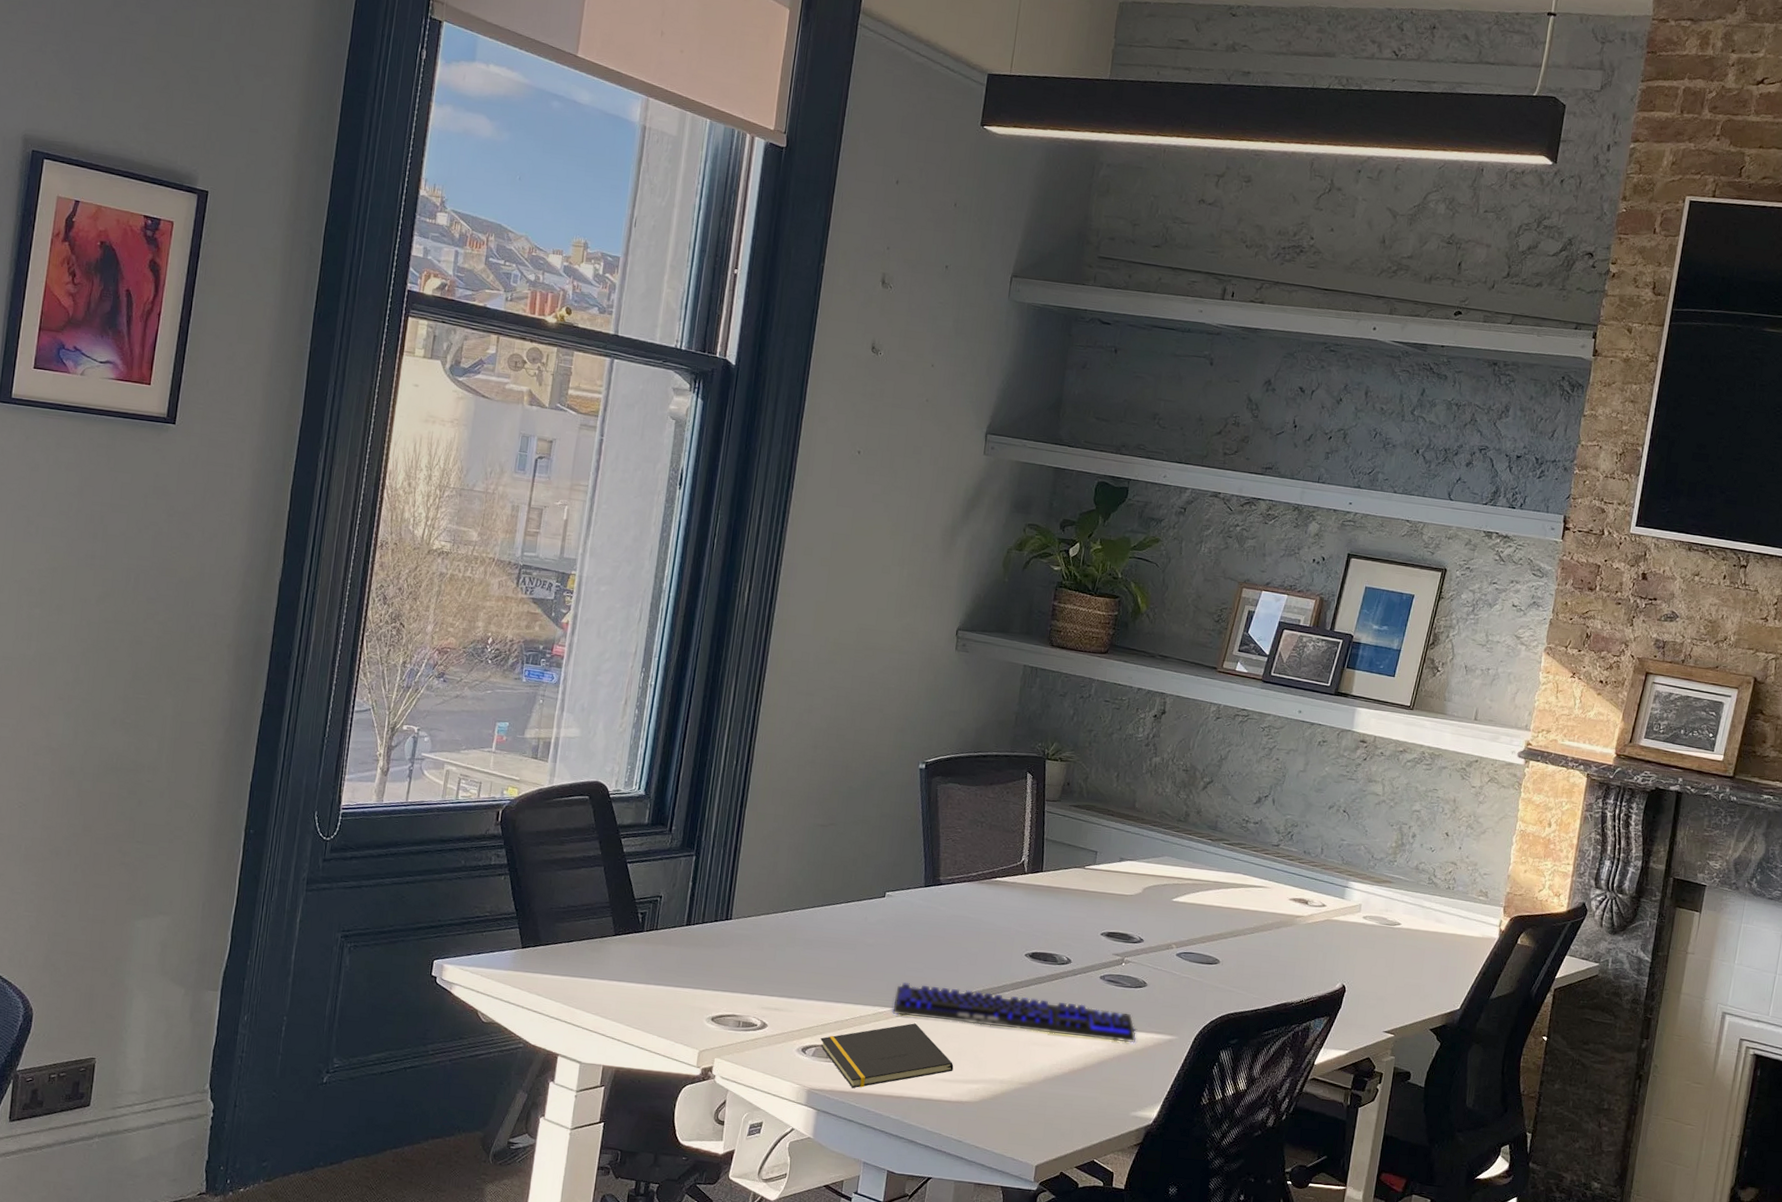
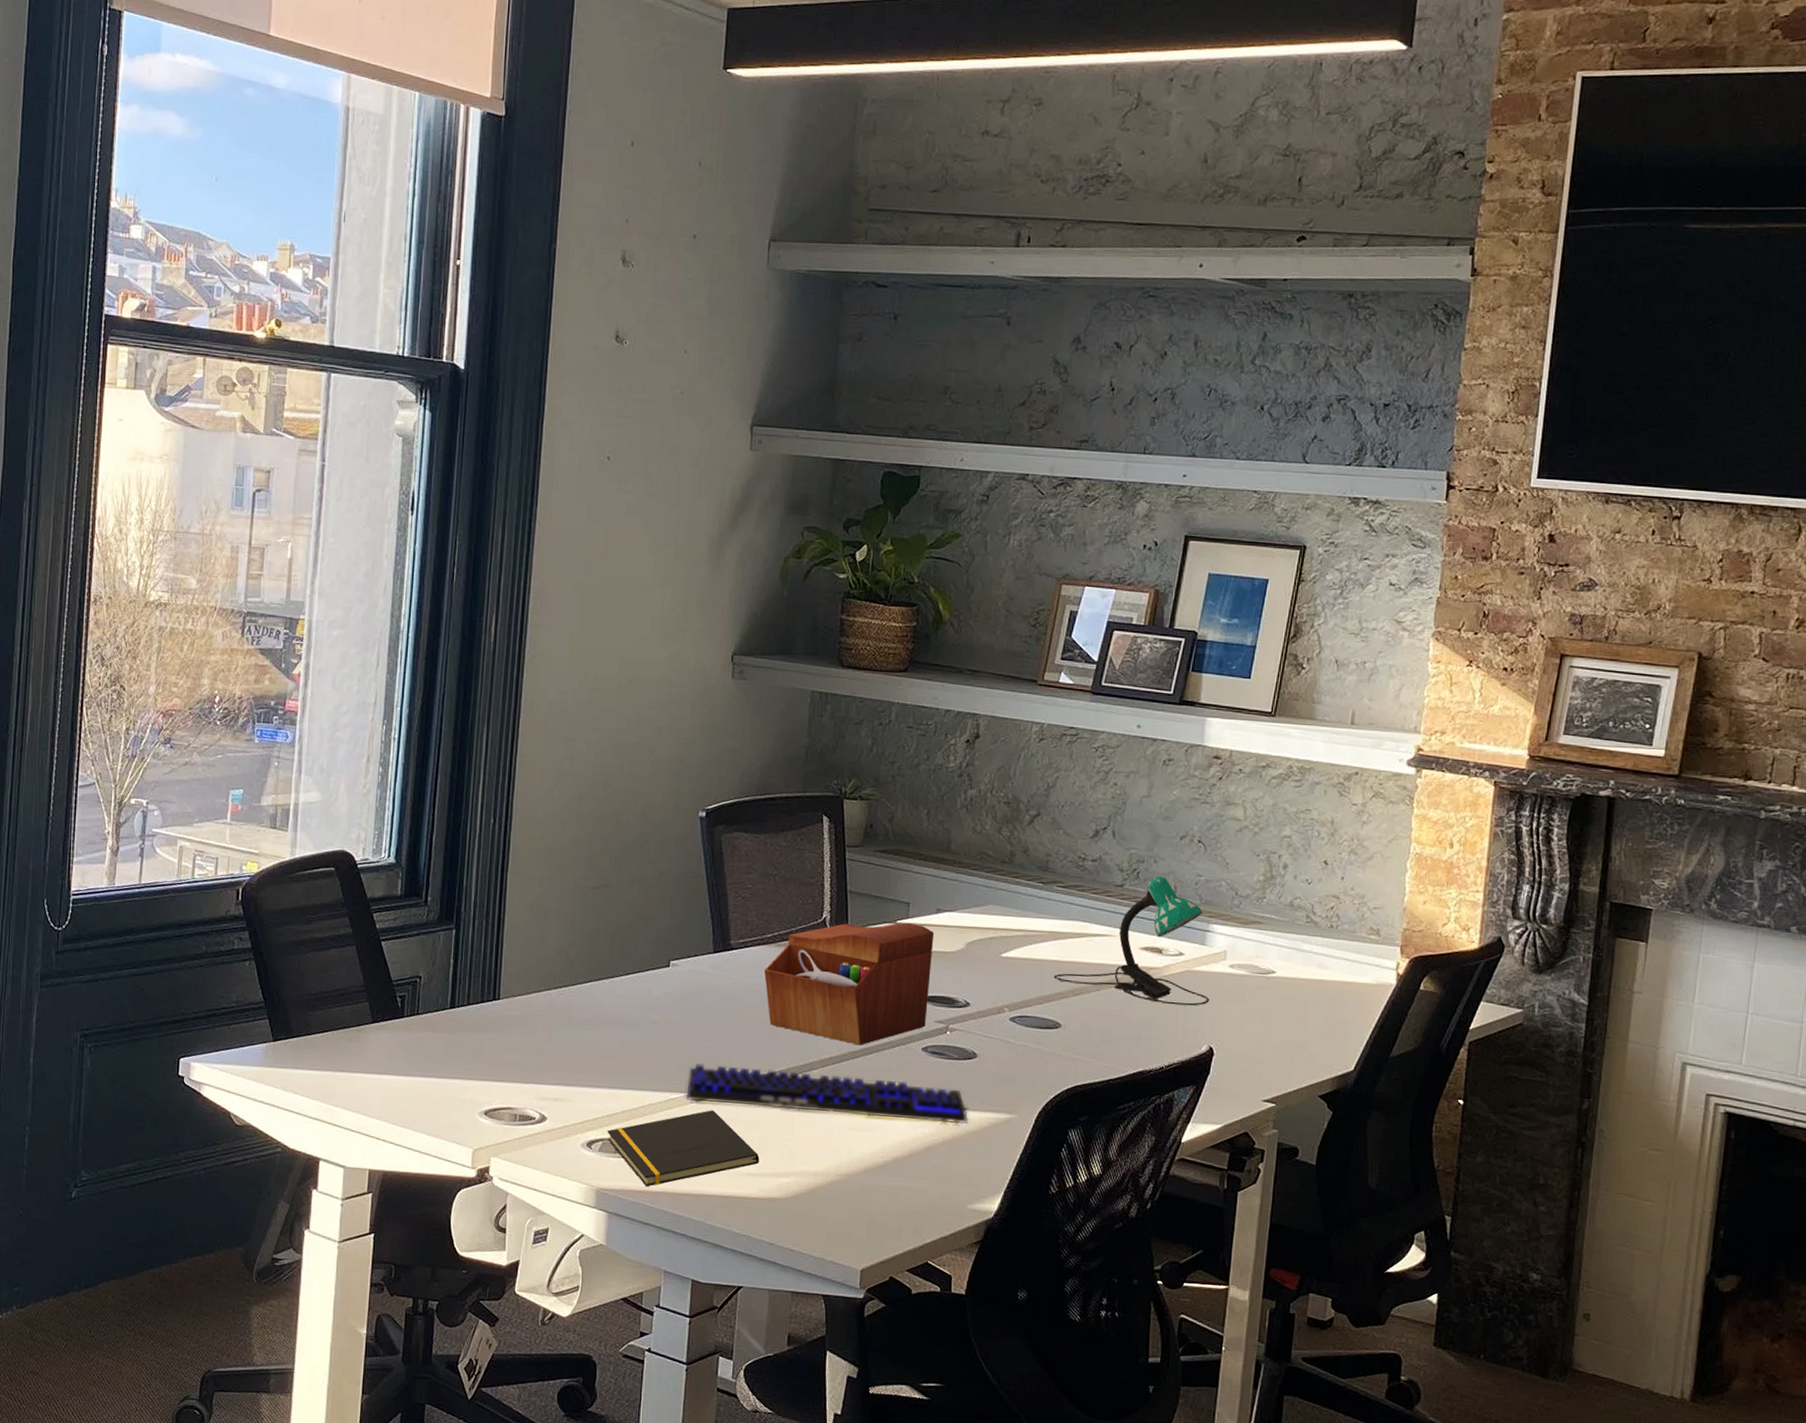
sewing box: none [967,866,1117,972] -> present [763,923,935,1046]
desk lamp: none [1215,839,1345,950] -> present [1053,876,1210,1006]

